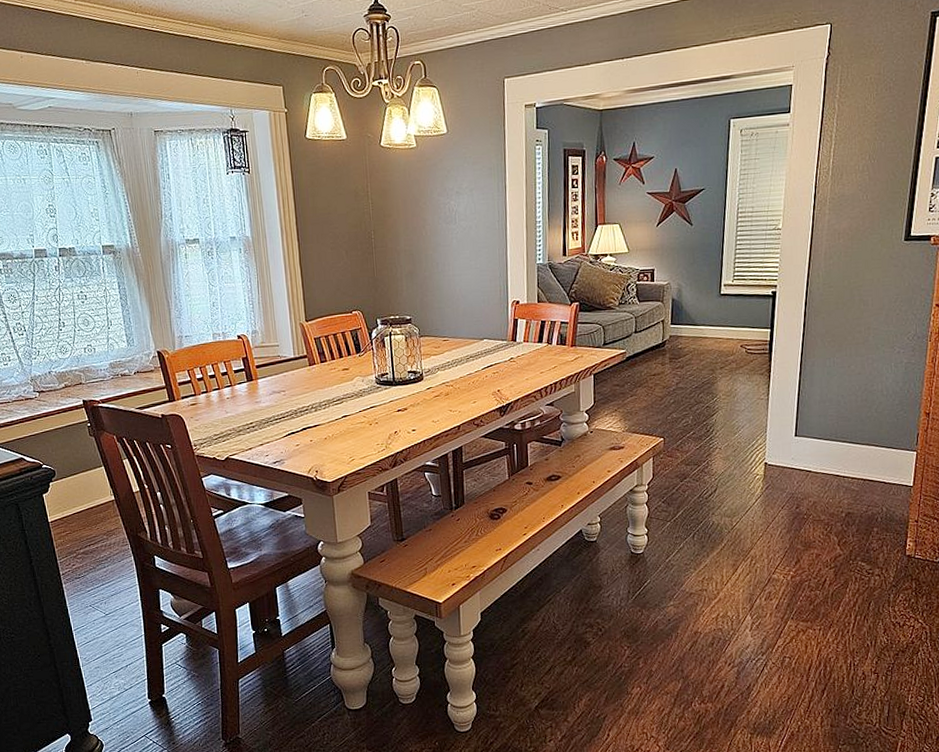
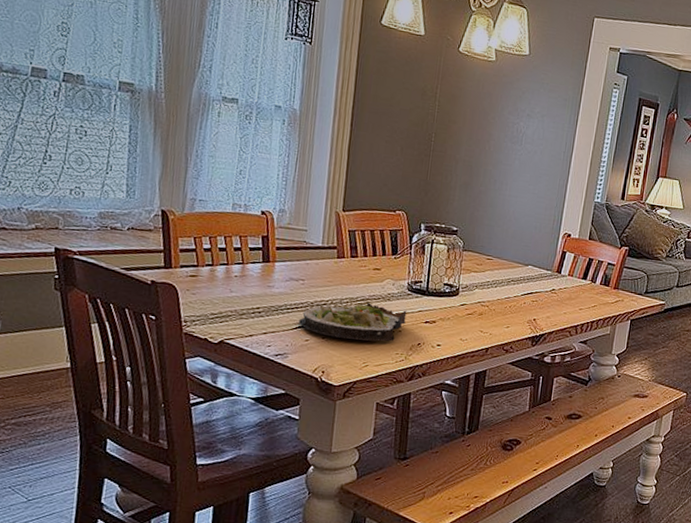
salad plate: none [287,400,380,439] -> present [299,301,407,342]

